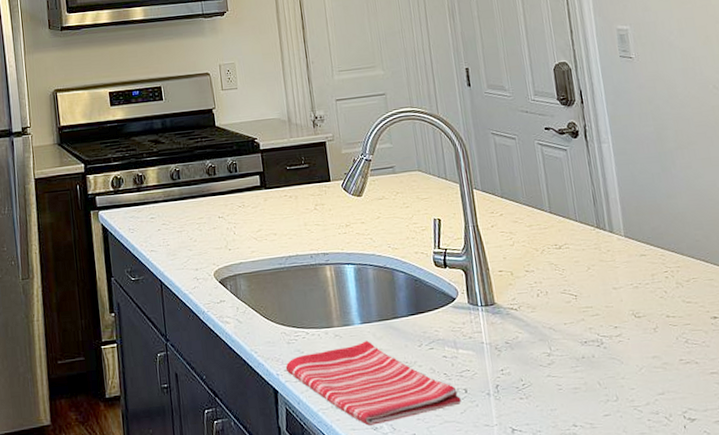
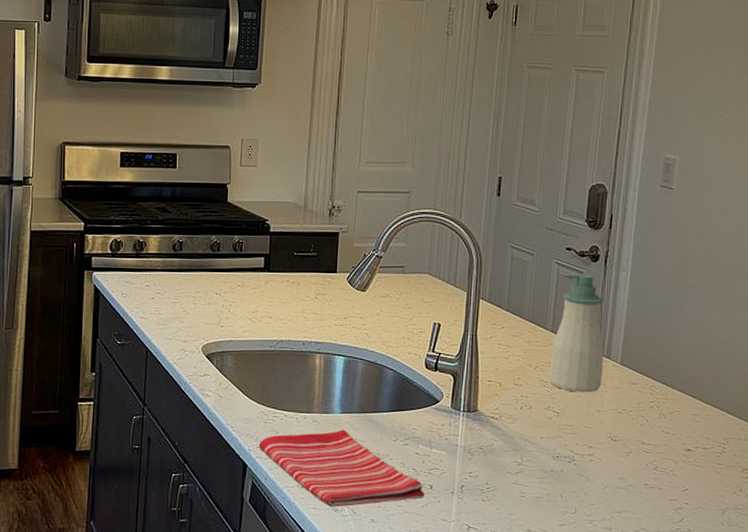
soap bottle: none [549,150,612,272] -> present [548,273,604,393]

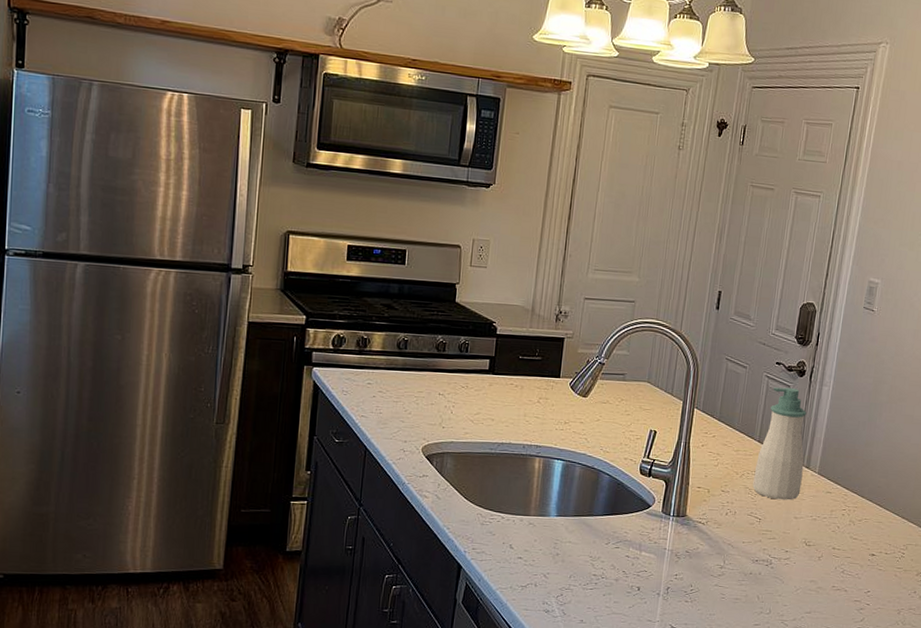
dish towel: present [258,429,425,507] -> none [474,532,632,608]

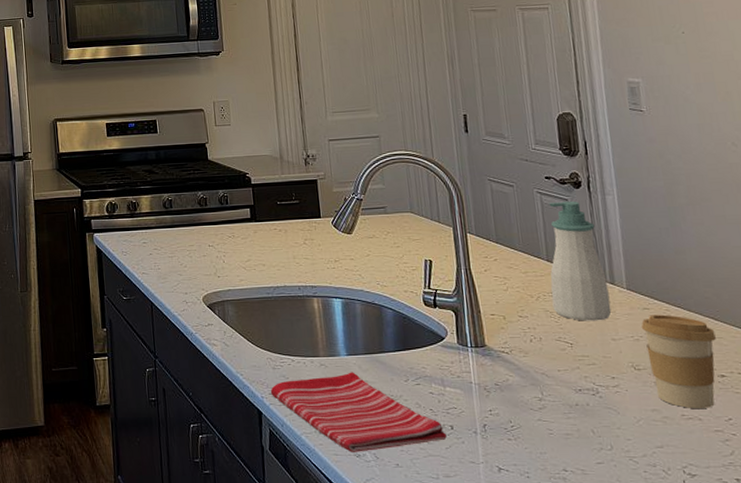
dish towel: none [474,532,632,608] -> present [270,372,447,452]
coffee cup: none [818,498,878,582] -> present [641,314,716,409]

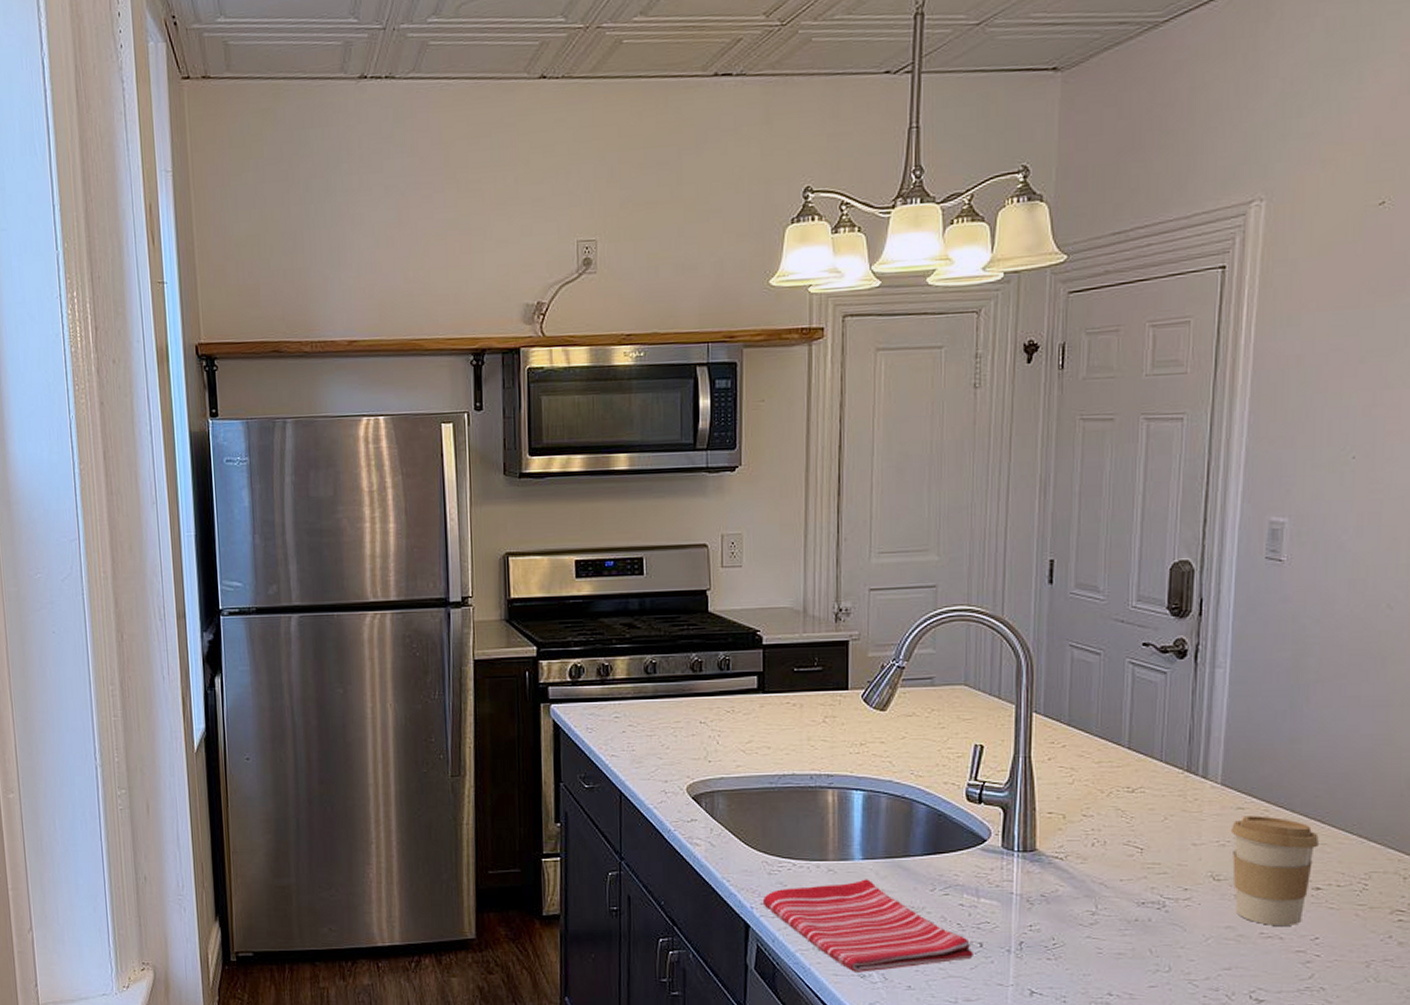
soap bottle: present [549,200,612,321] -> none [1126,674,1199,822]

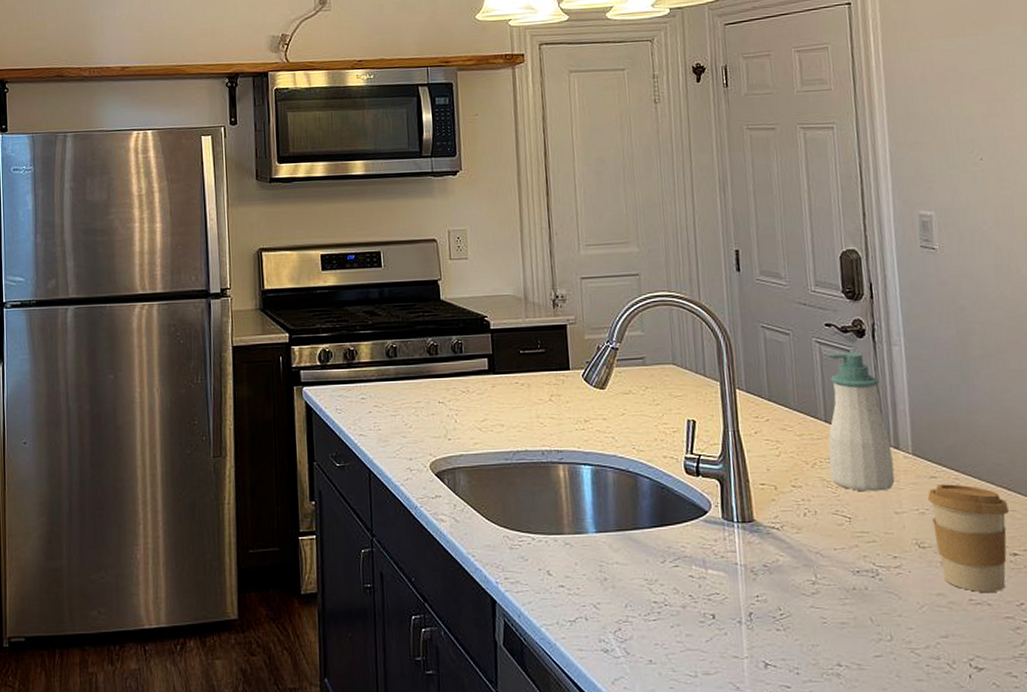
dish towel: present [762,879,973,972] -> none [506,552,707,647]
soap bottle: none [1126,674,1199,822] -> present [828,352,895,492]

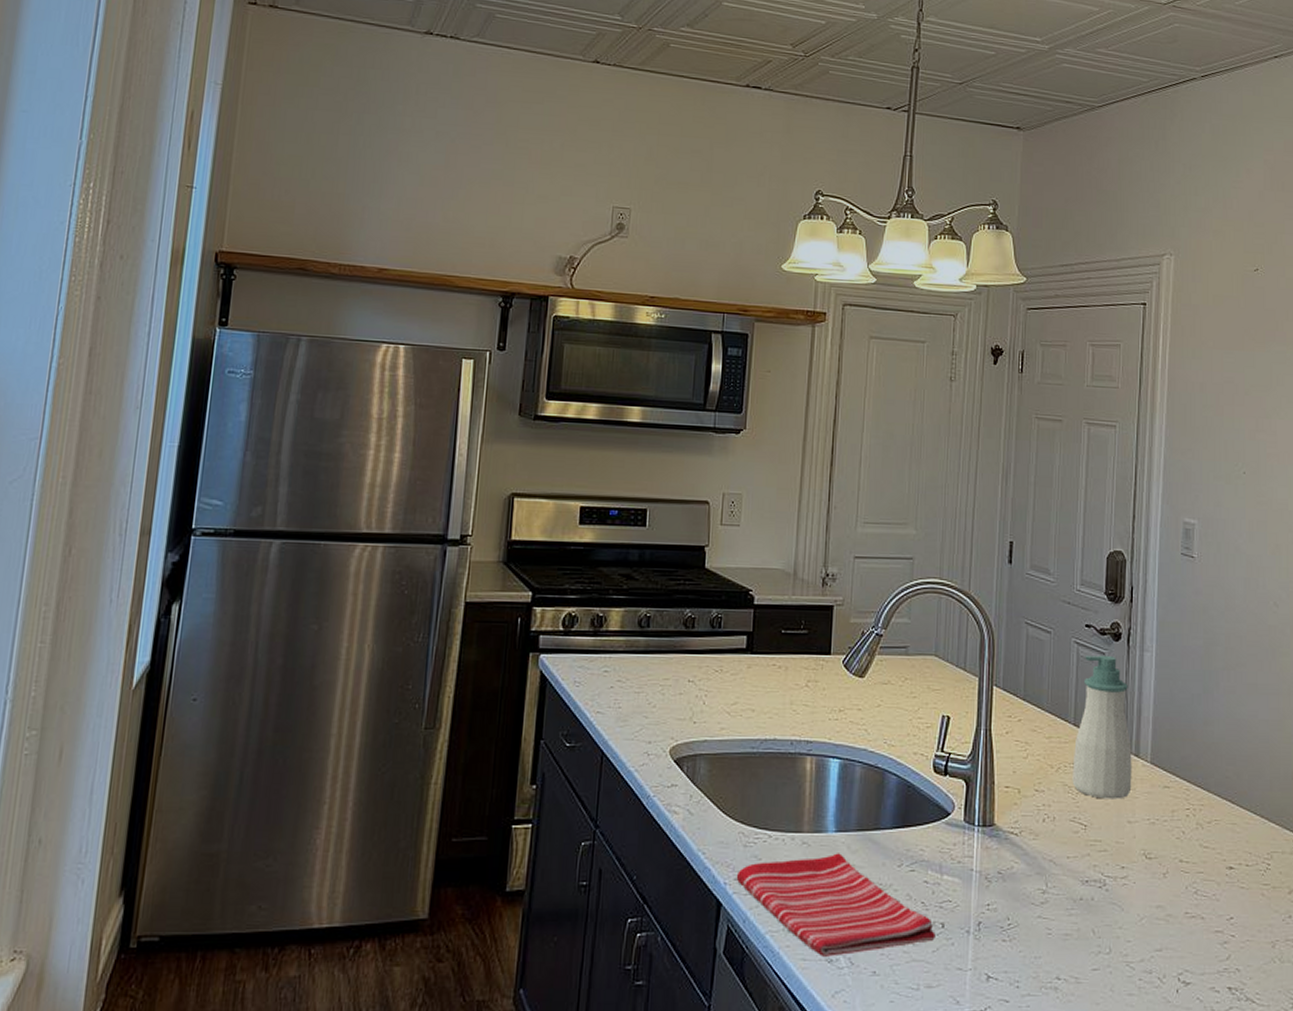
dish towel: none [506,552,707,647] -> present [736,853,935,956]
coffee cup: present [927,484,1009,593] -> none [1158,794,1230,906]

